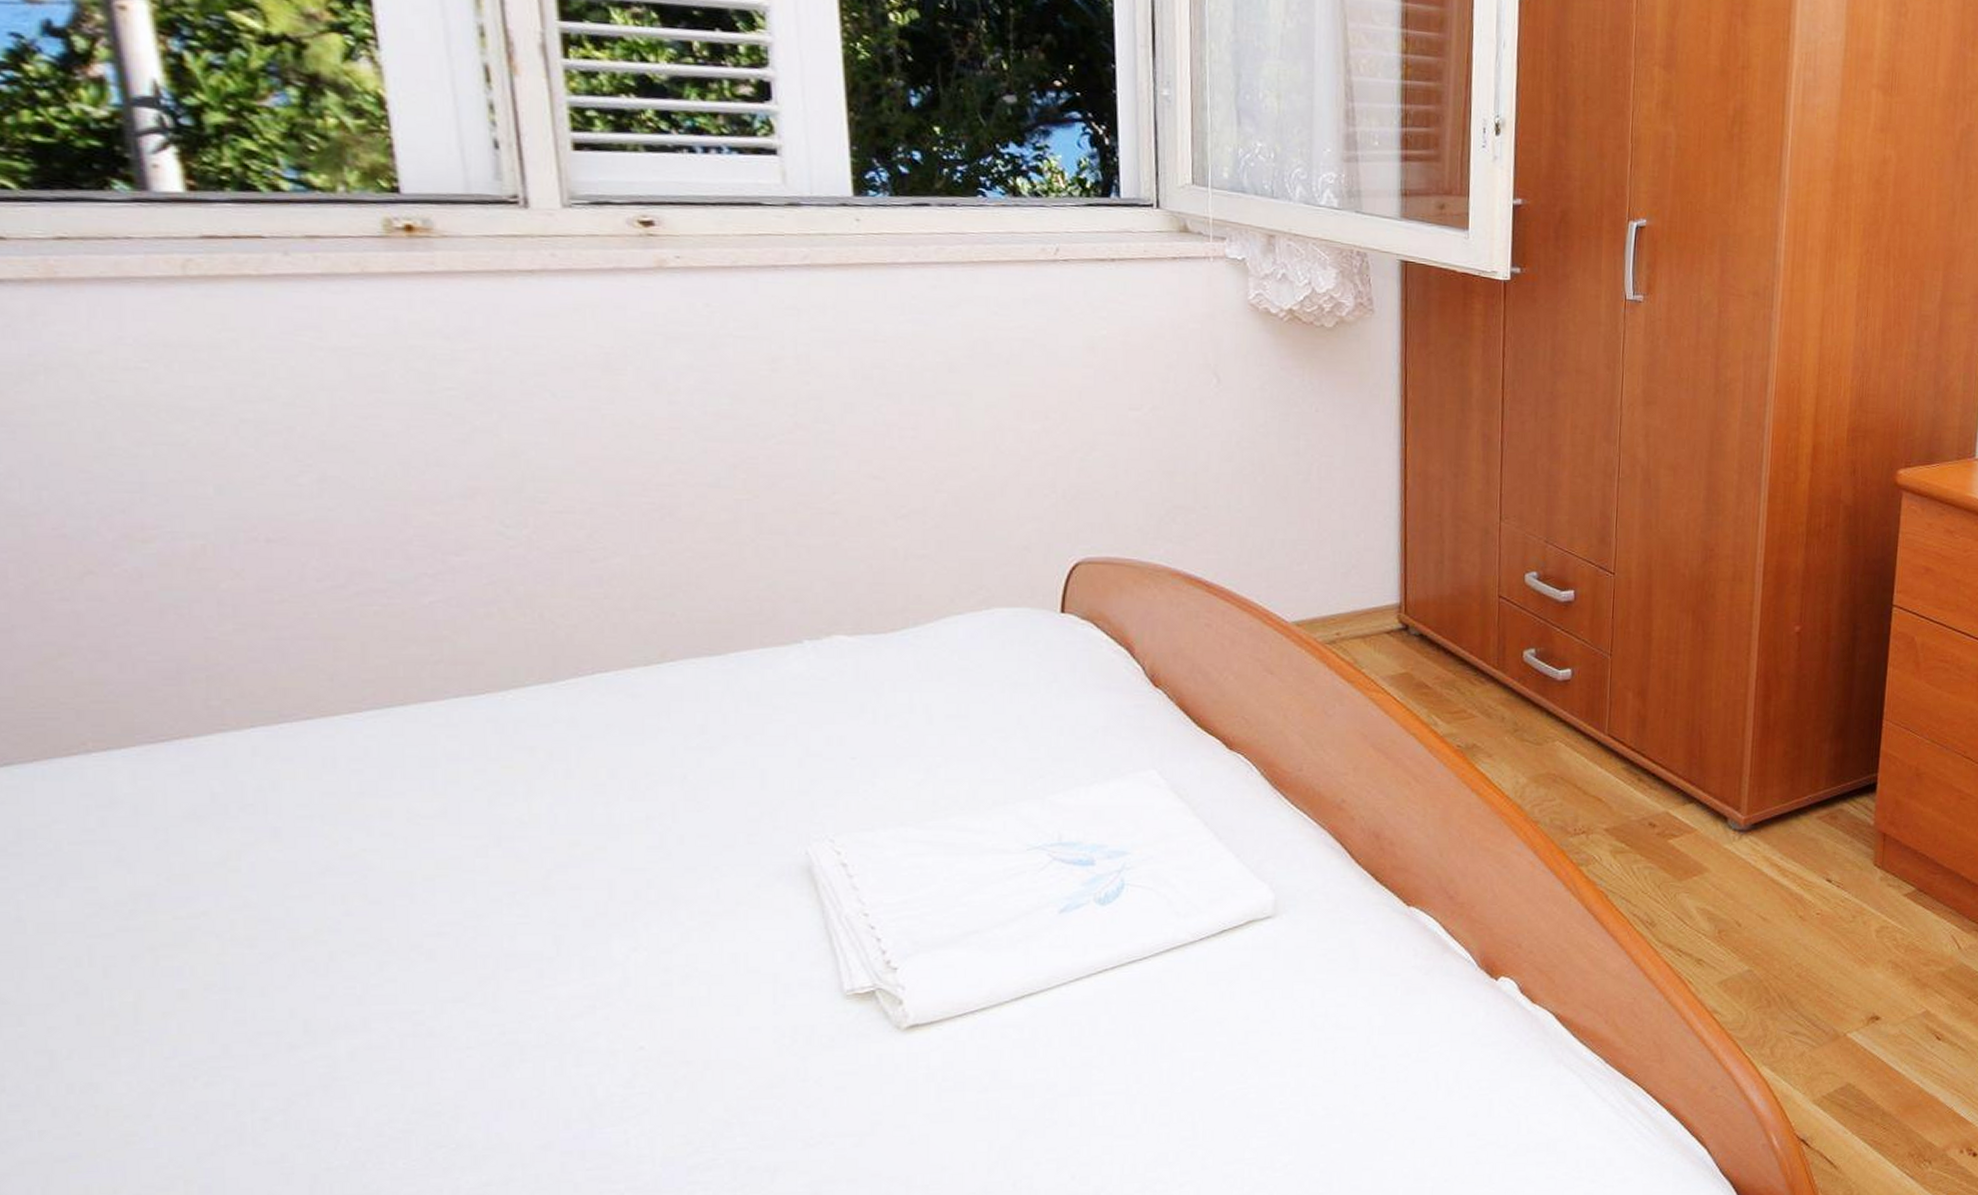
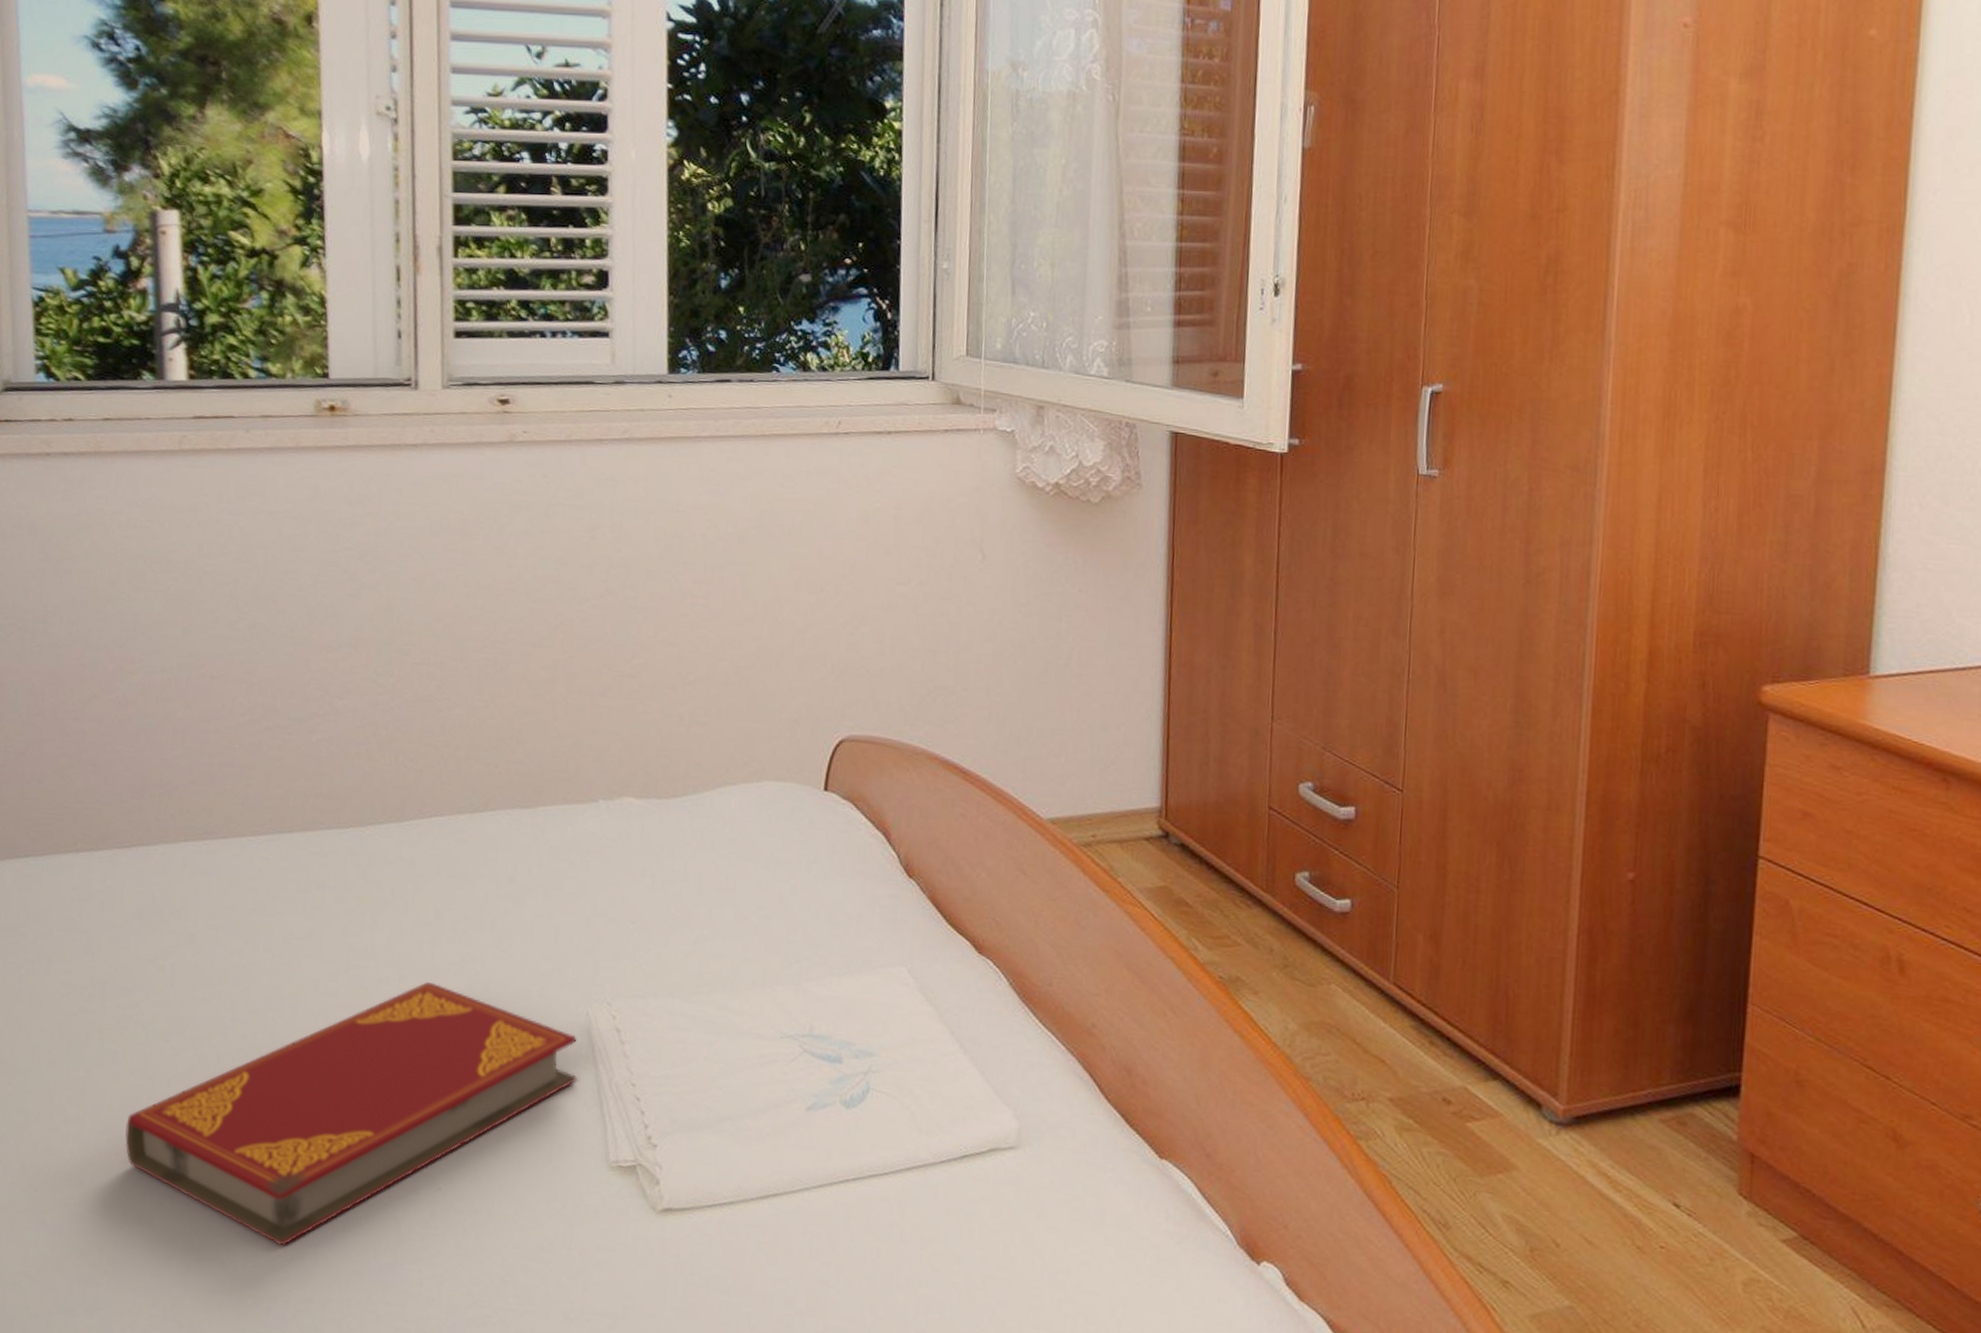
hardback book: none [206,843,799,1136] -> present [125,981,577,1246]

